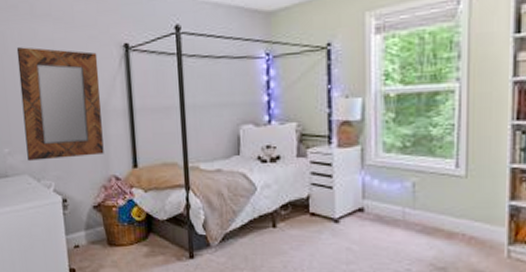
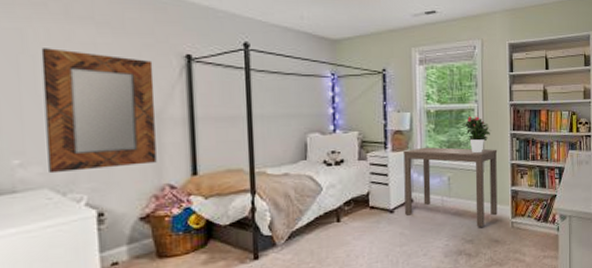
desk: none [352,142,490,252] -> present [403,147,498,227]
potted flower: none [436,100,480,151] -> present [463,116,491,153]

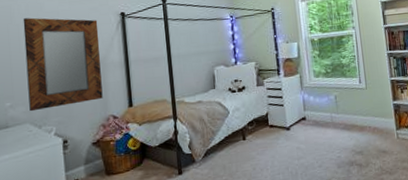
desk: present [403,147,498,227] -> none [294,68,383,140]
potted flower: present [463,116,491,153] -> none [343,40,370,73]

